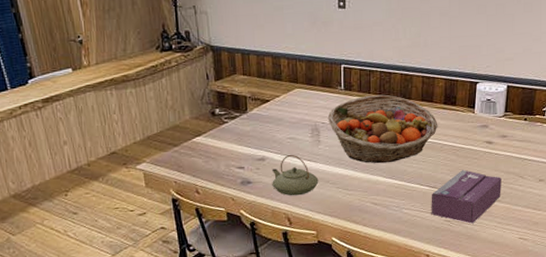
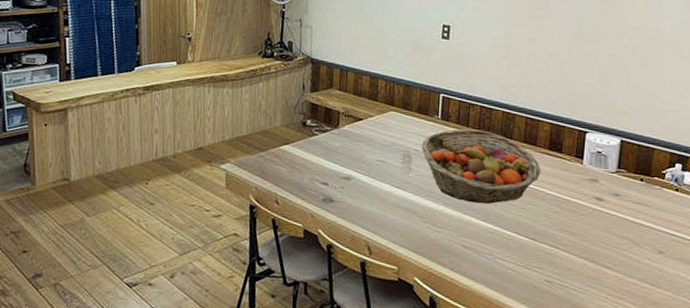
teapot: present [271,154,319,196] -> none [355,177,406,224]
tissue box: present [431,170,502,224] -> none [529,225,613,290]

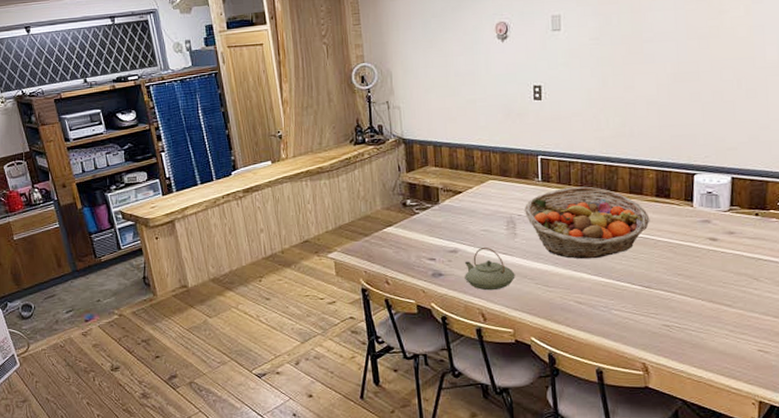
teapot: none [355,177,406,224] -> present [464,247,515,291]

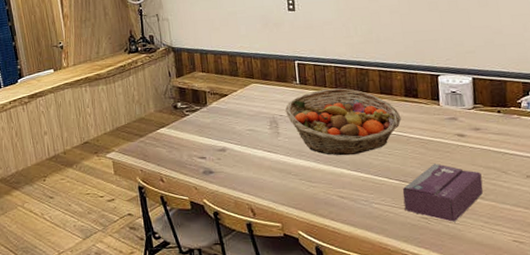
teapot: present [464,247,515,291] -> none [232,145,281,187]
tissue box: none [645,269,732,330] -> present [402,163,483,222]

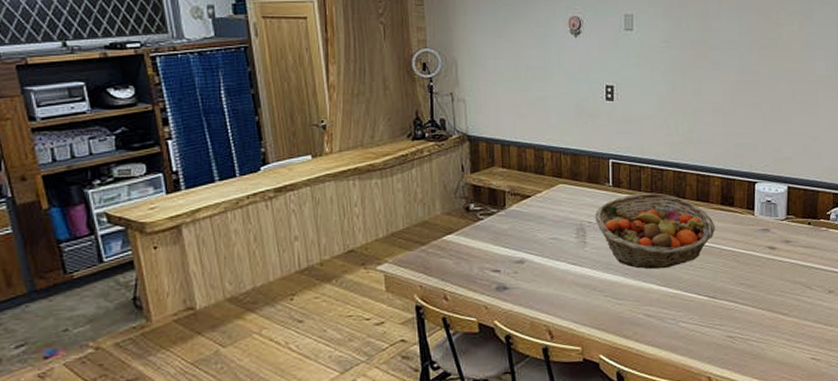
tissue box: present [402,163,483,222] -> none [710,278,788,341]

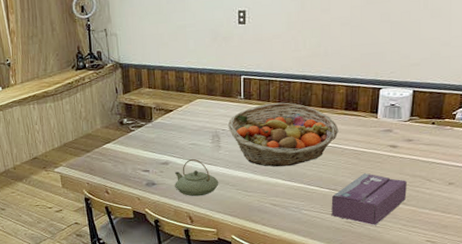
teapot: none [531,256,585,305] -> present [174,158,219,197]
tissue box: none [710,278,788,341] -> present [331,173,407,225]

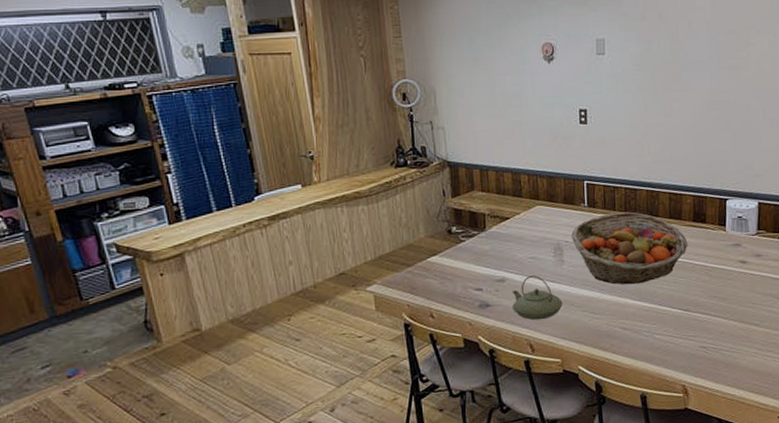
tissue box: present [331,173,407,225] -> none [684,291,760,350]

